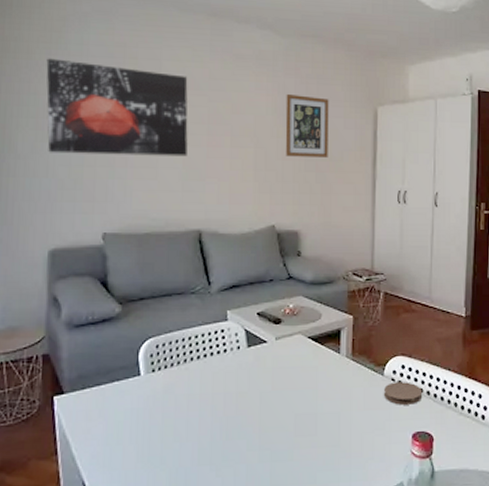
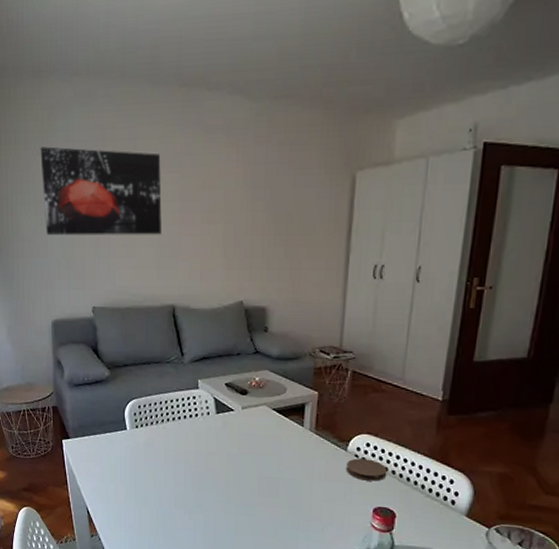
wall art: present [285,93,329,158] -> none [254,163,302,231]

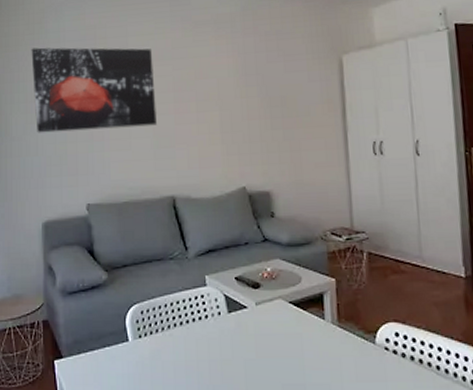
coaster: present [346,458,388,481] -> none [377,351,423,377]

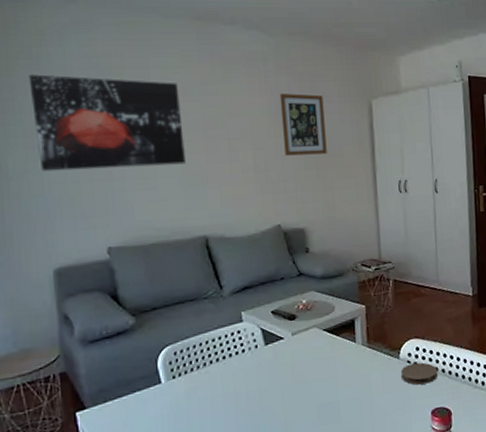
wall art: none [246,53,294,116] -> present [279,93,327,156]
coaster: none [377,351,423,377] -> present [401,362,438,385]

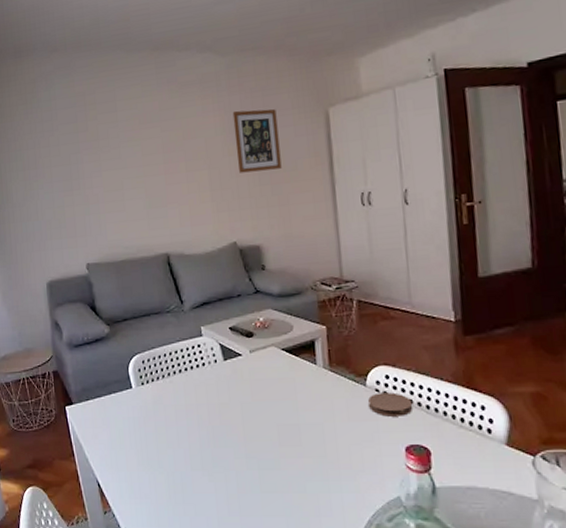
wall art: present [28,74,186,172] -> none [25,112,148,199]

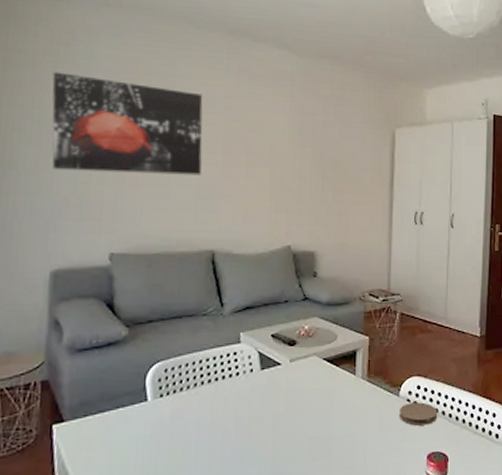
wall art: none [25,112,148,199] -> present [52,72,203,176]
wall art: present [232,109,282,173] -> none [302,113,347,178]

